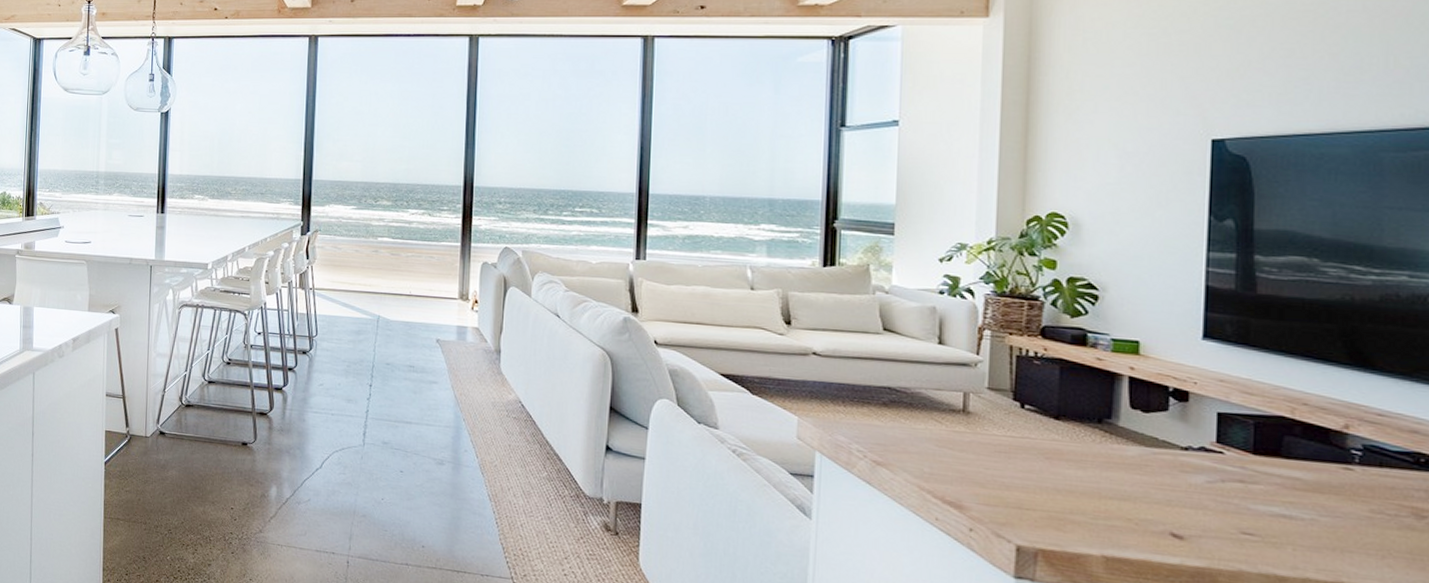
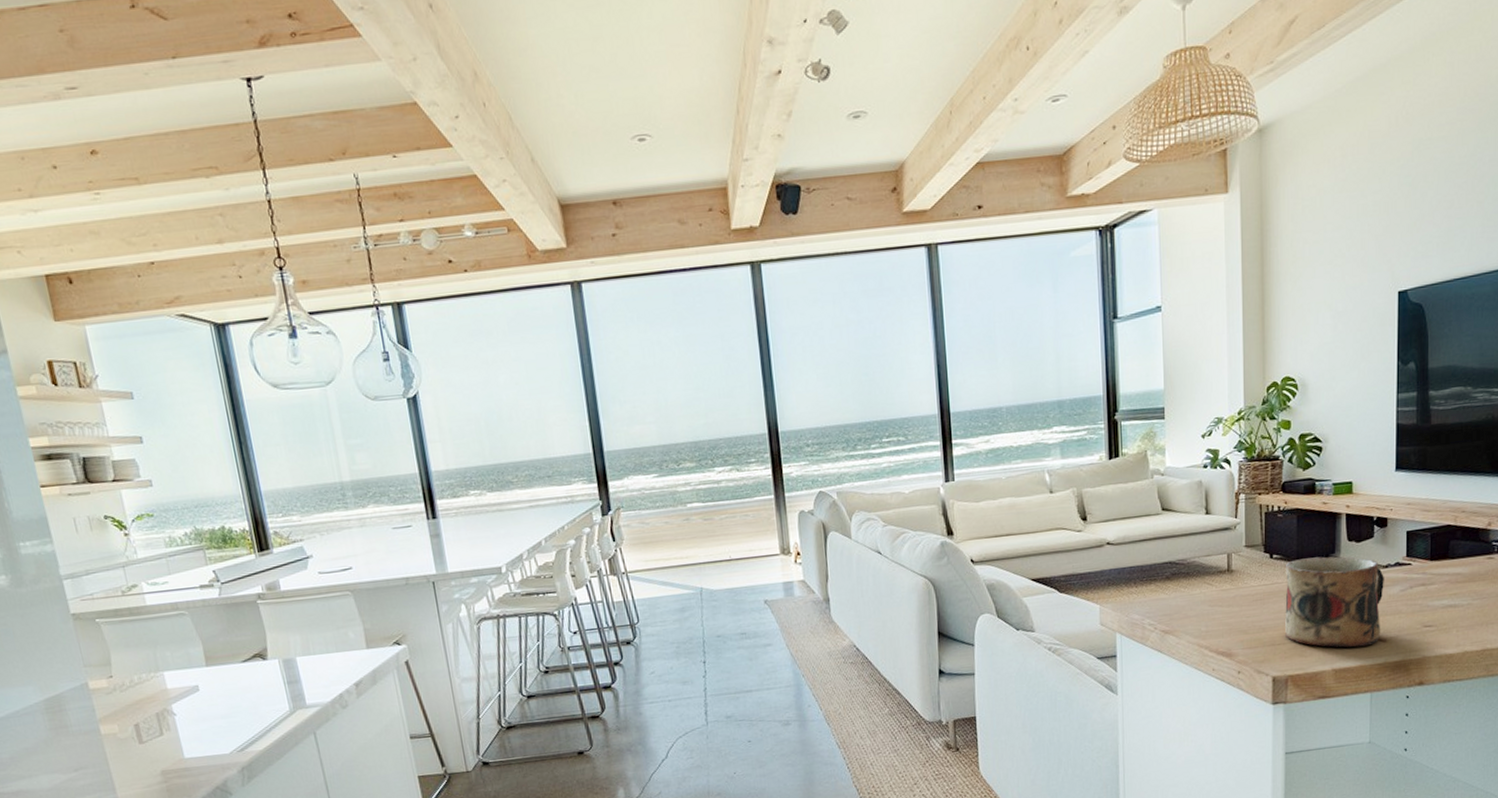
mug: none [1037,416,1182,539] -> present [1285,556,1384,648]

